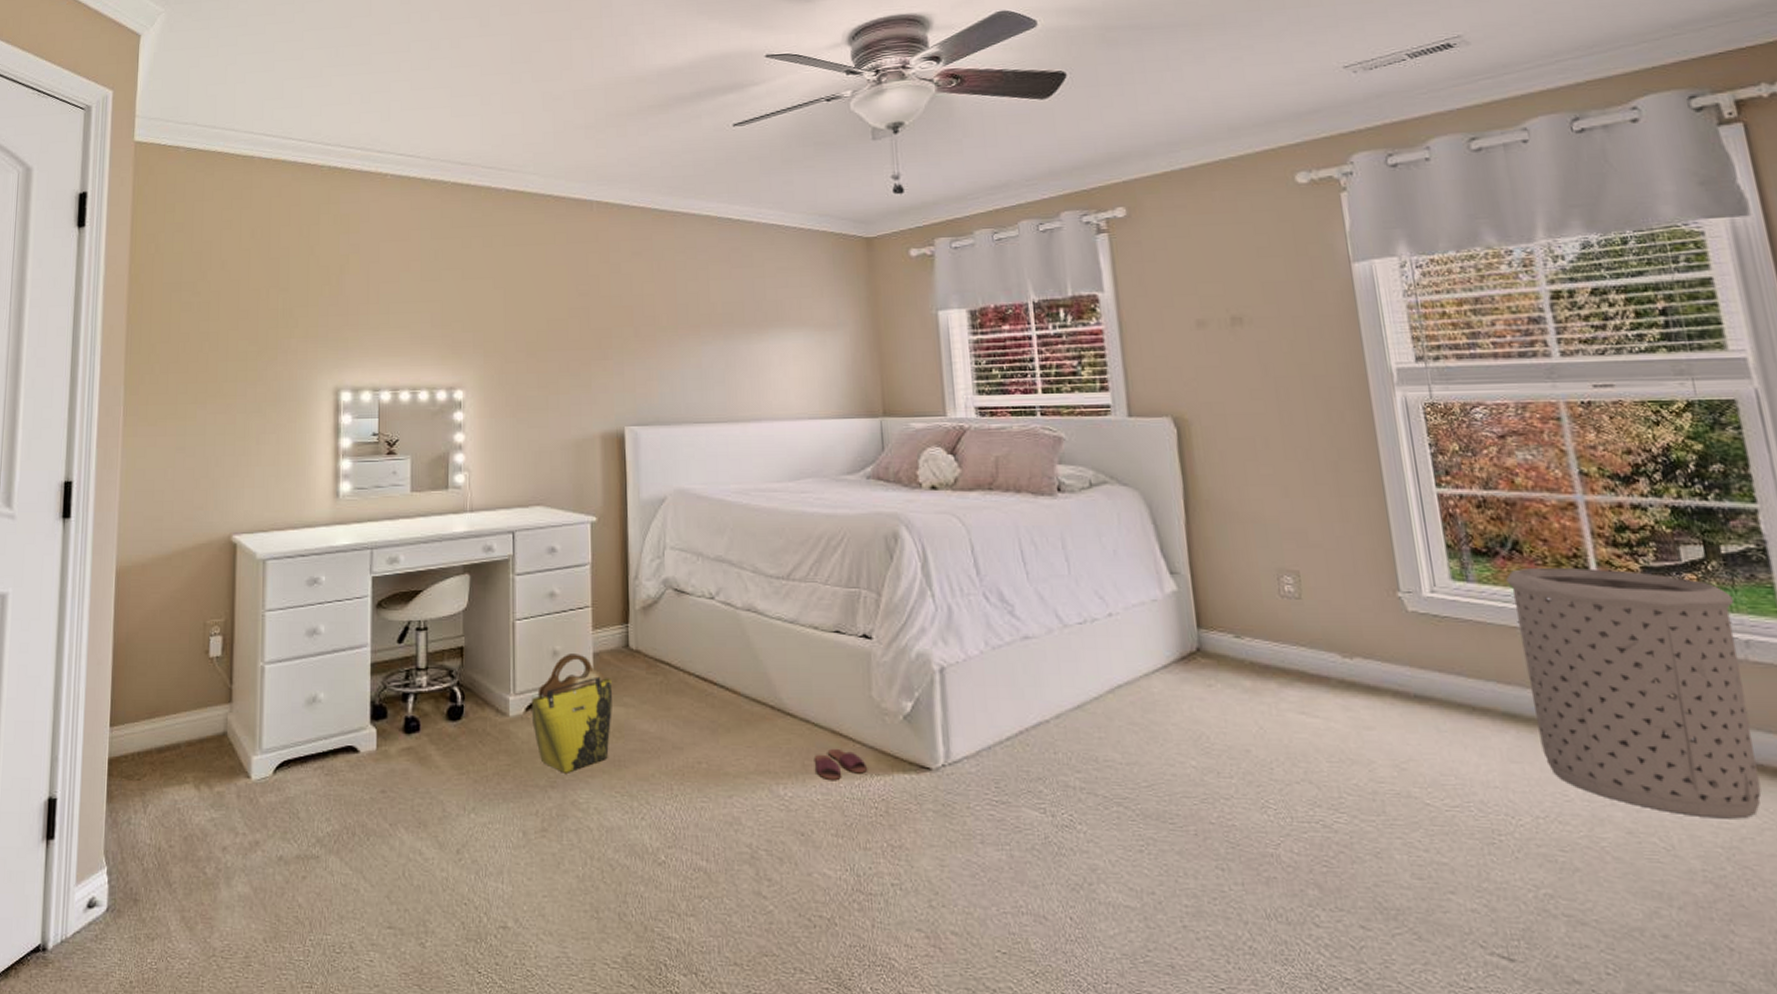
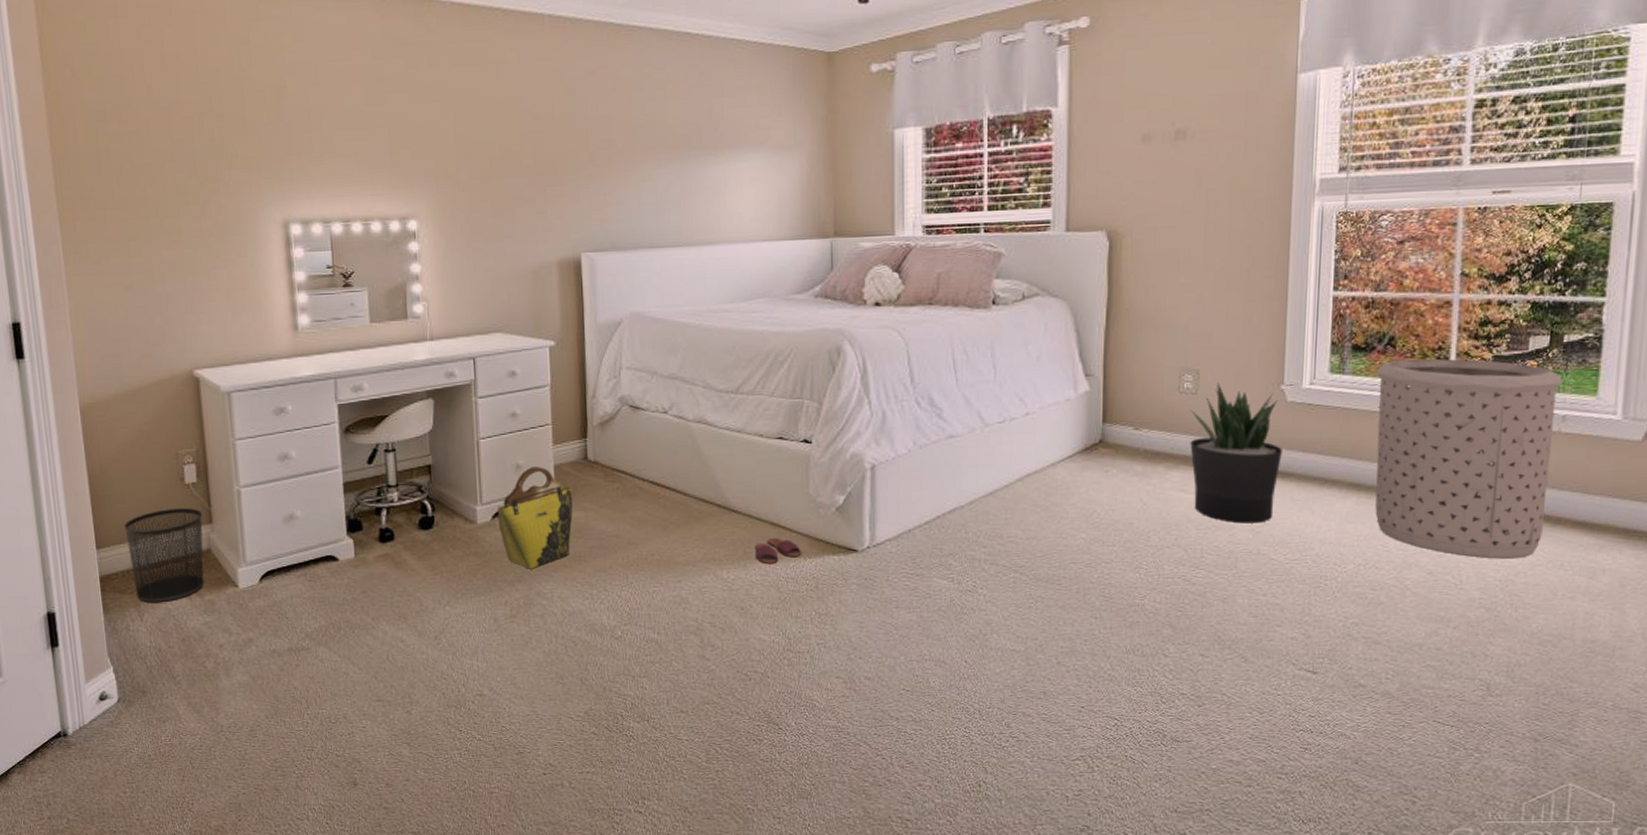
waste bin: none [141,683,223,793] -> present [123,507,204,603]
planter: none [1296,587,1418,757] -> present [1190,383,1282,523]

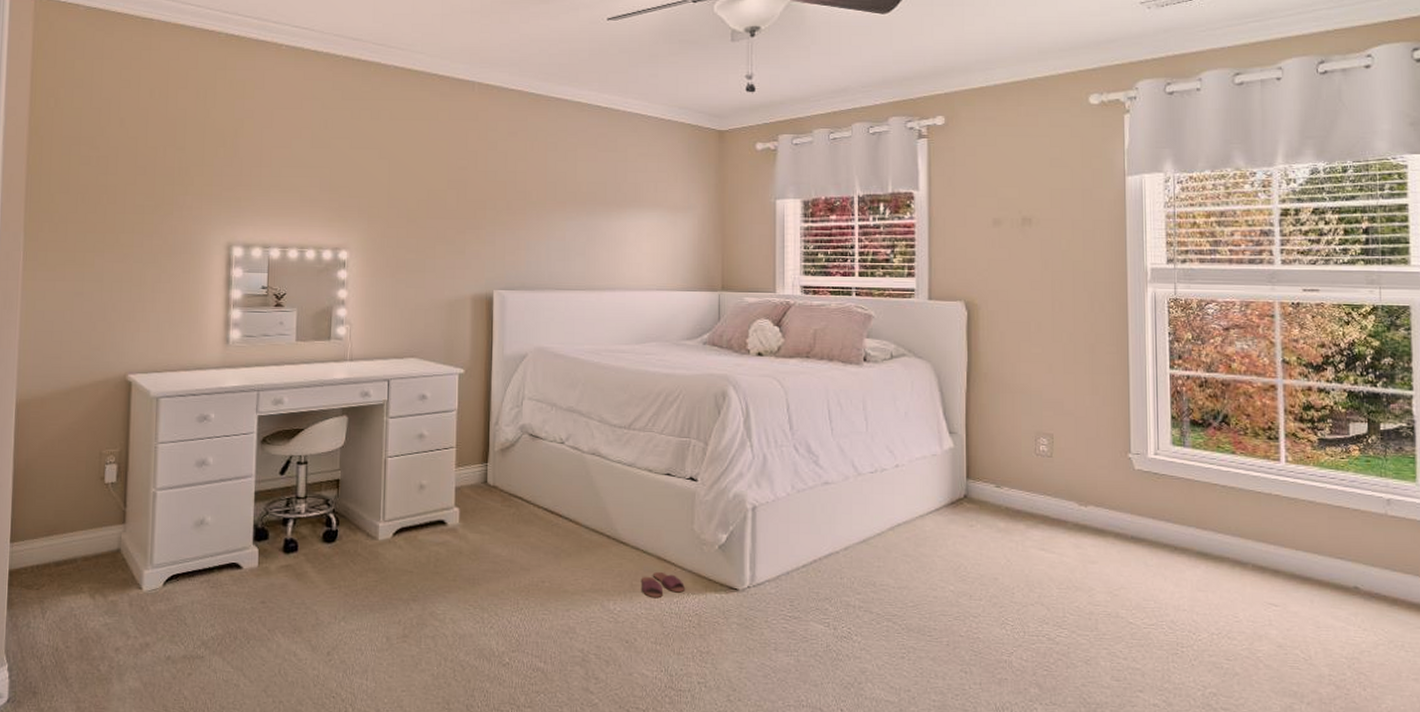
waste bin: present [123,507,204,603] -> none [40,506,118,601]
tote bag: present [498,467,573,569] -> none [399,487,470,589]
planter: present [1190,383,1282,523] -> none [1046,448,1133,586]
laundry basket: present [1375,359,1563,559] -> none [1213,436,1384,637]

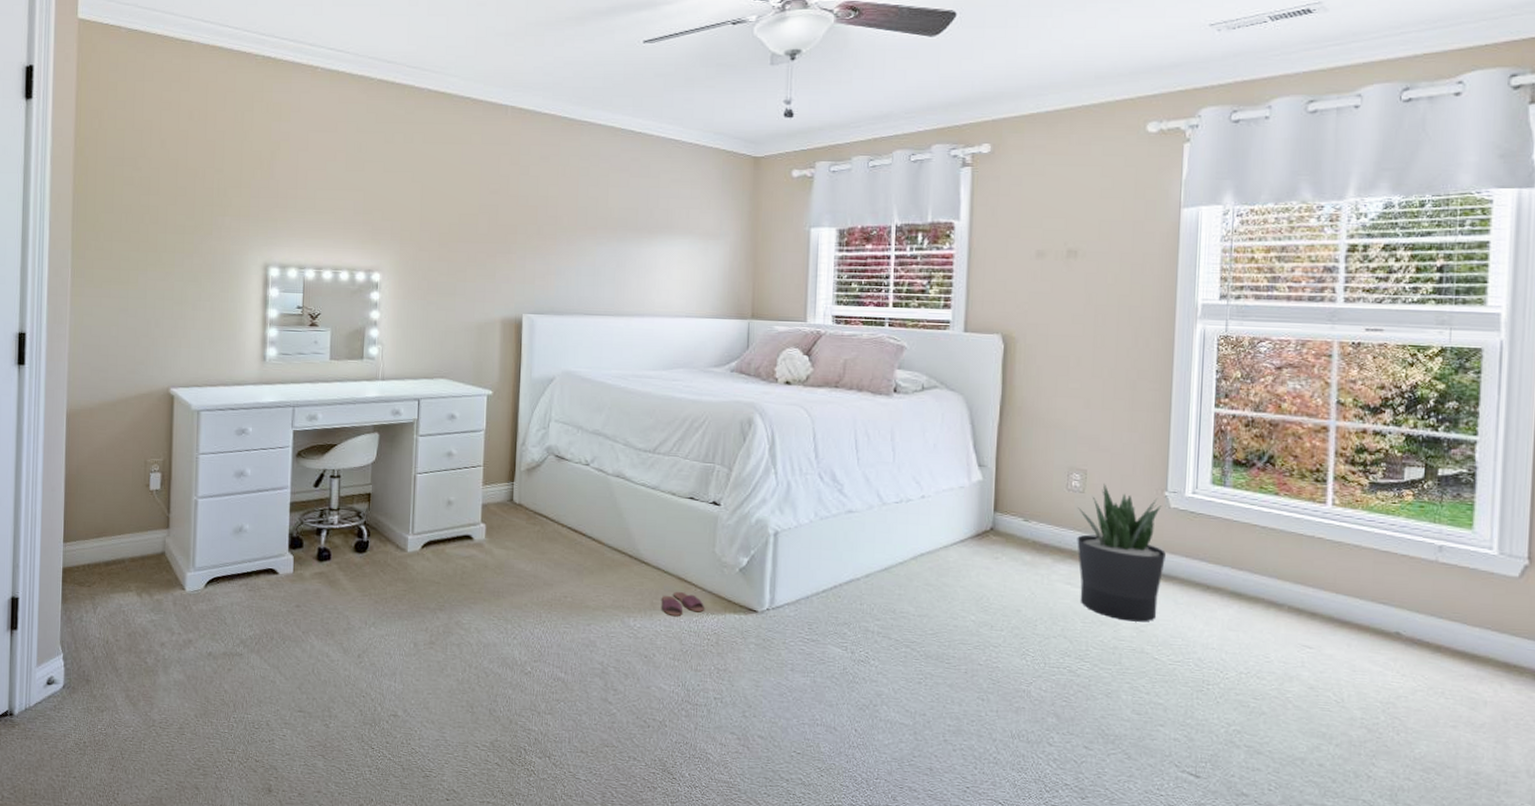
planter: none [1046,448,1133,586] -> present [1077,484,1166,622]

